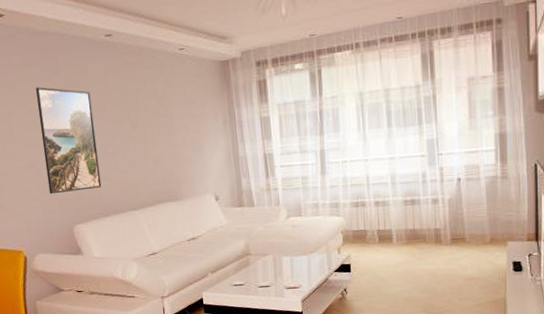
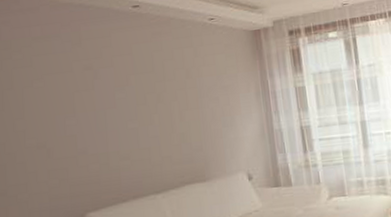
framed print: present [36,87,102,194] -> none [55,59,120,178]

